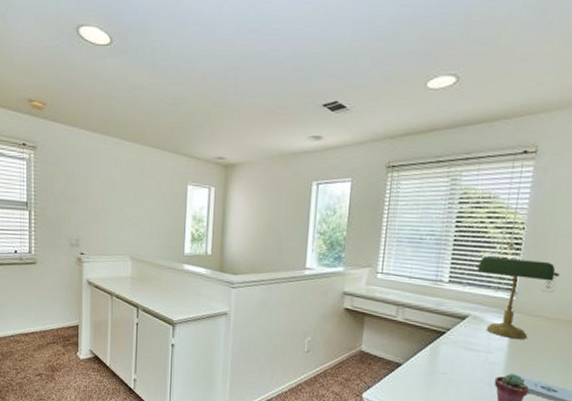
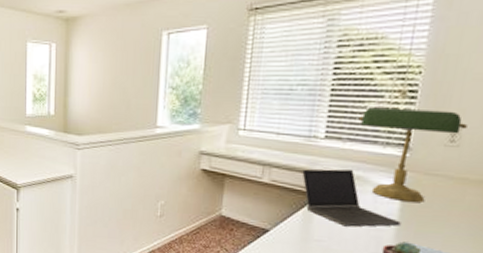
laptop computer: none [430,309,509,361] -> present [302,169,401,227]

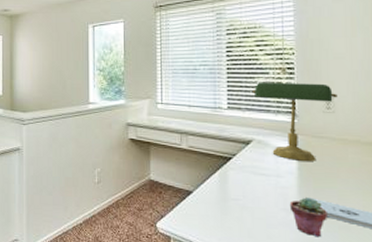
laptop computer: present [302,169,401,227] -> none [213,134,301,186]

